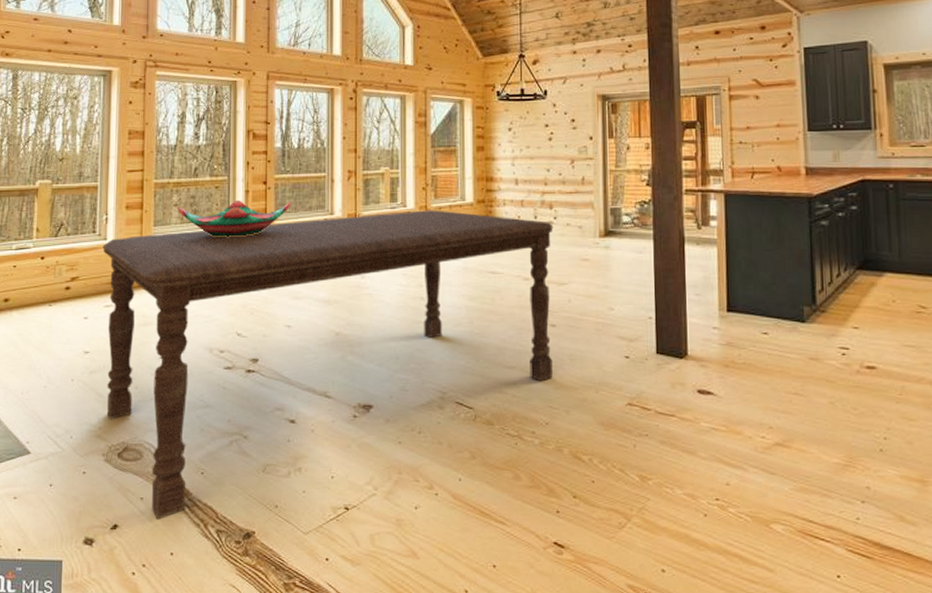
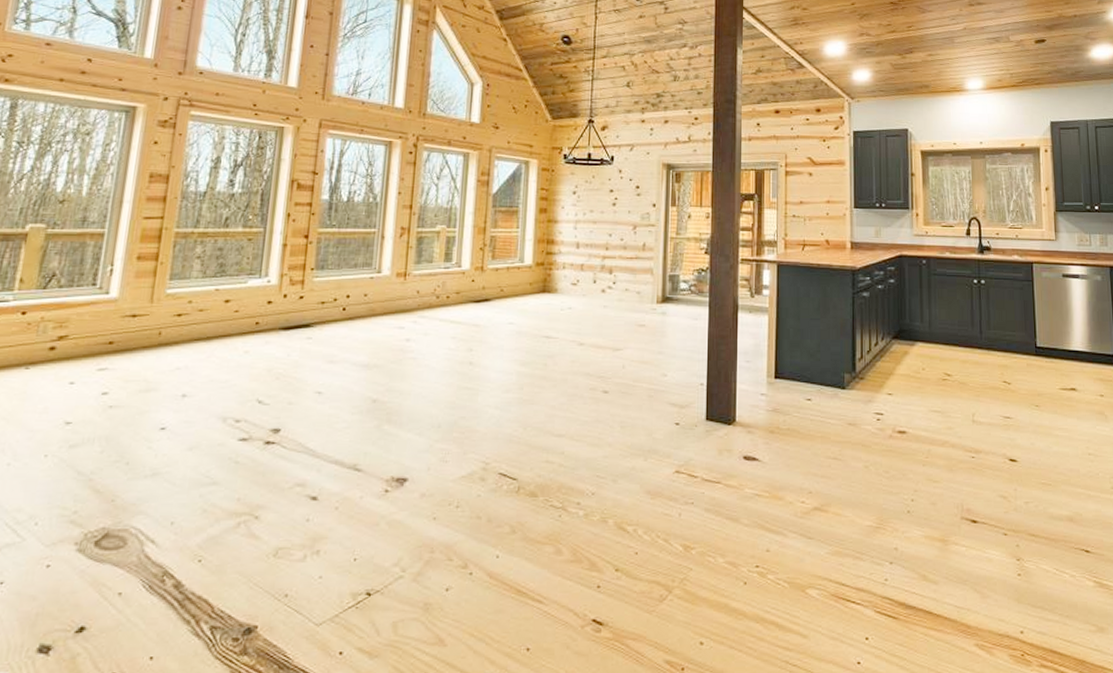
dining table: present [102,210,554,520] -> none [86,271,612,618]
decorative bowl: present [178,199,291,237] -> none [201,253,335,294]

